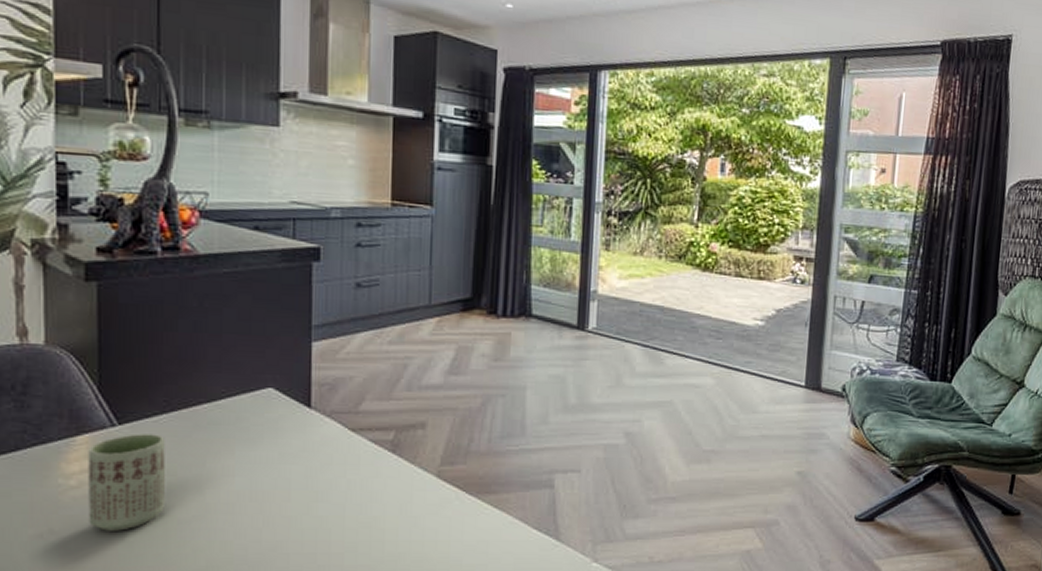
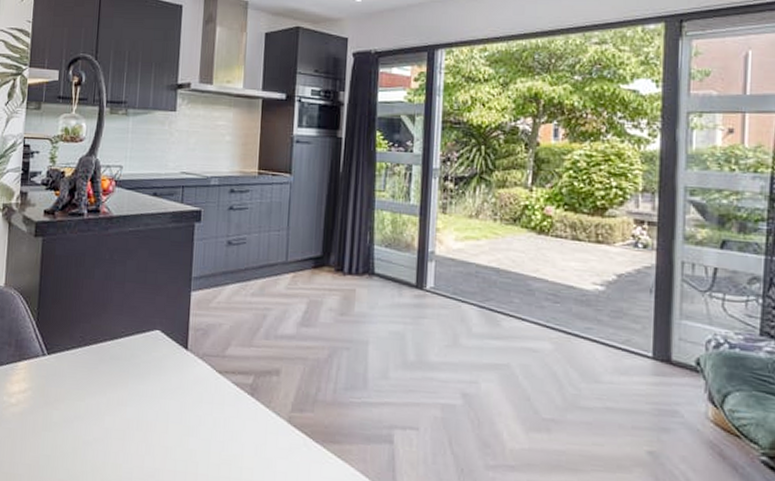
cup: present [88,434,165,531] -> none [21,363,79,446]

